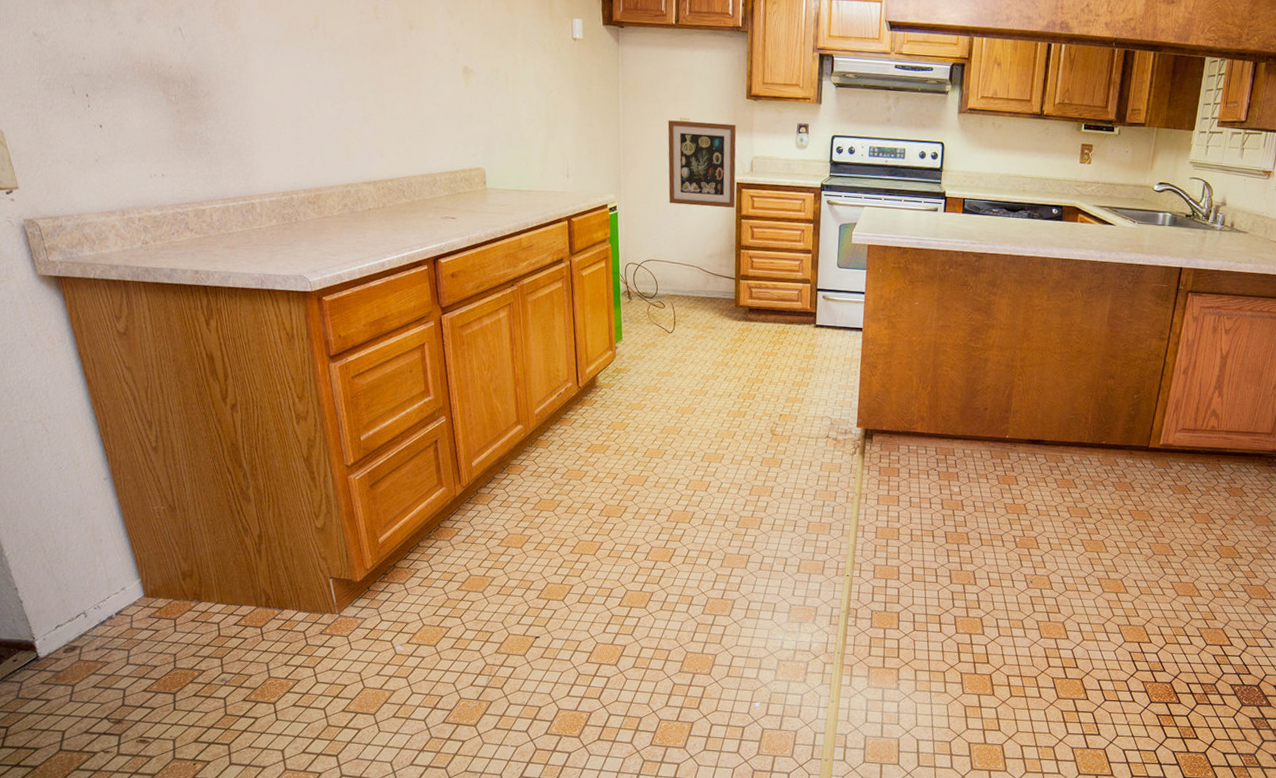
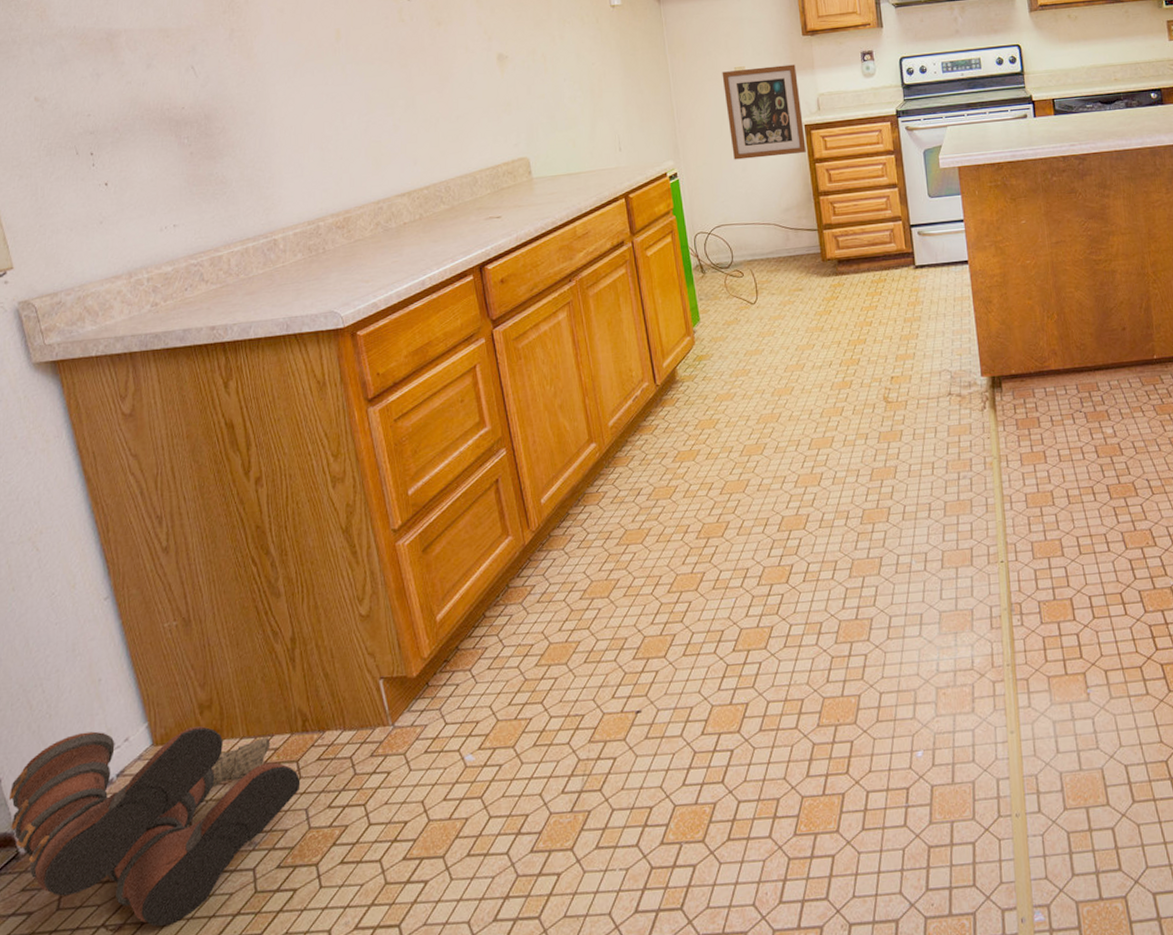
boots: none [29,577,263,726] -> present [8,726,301,927]

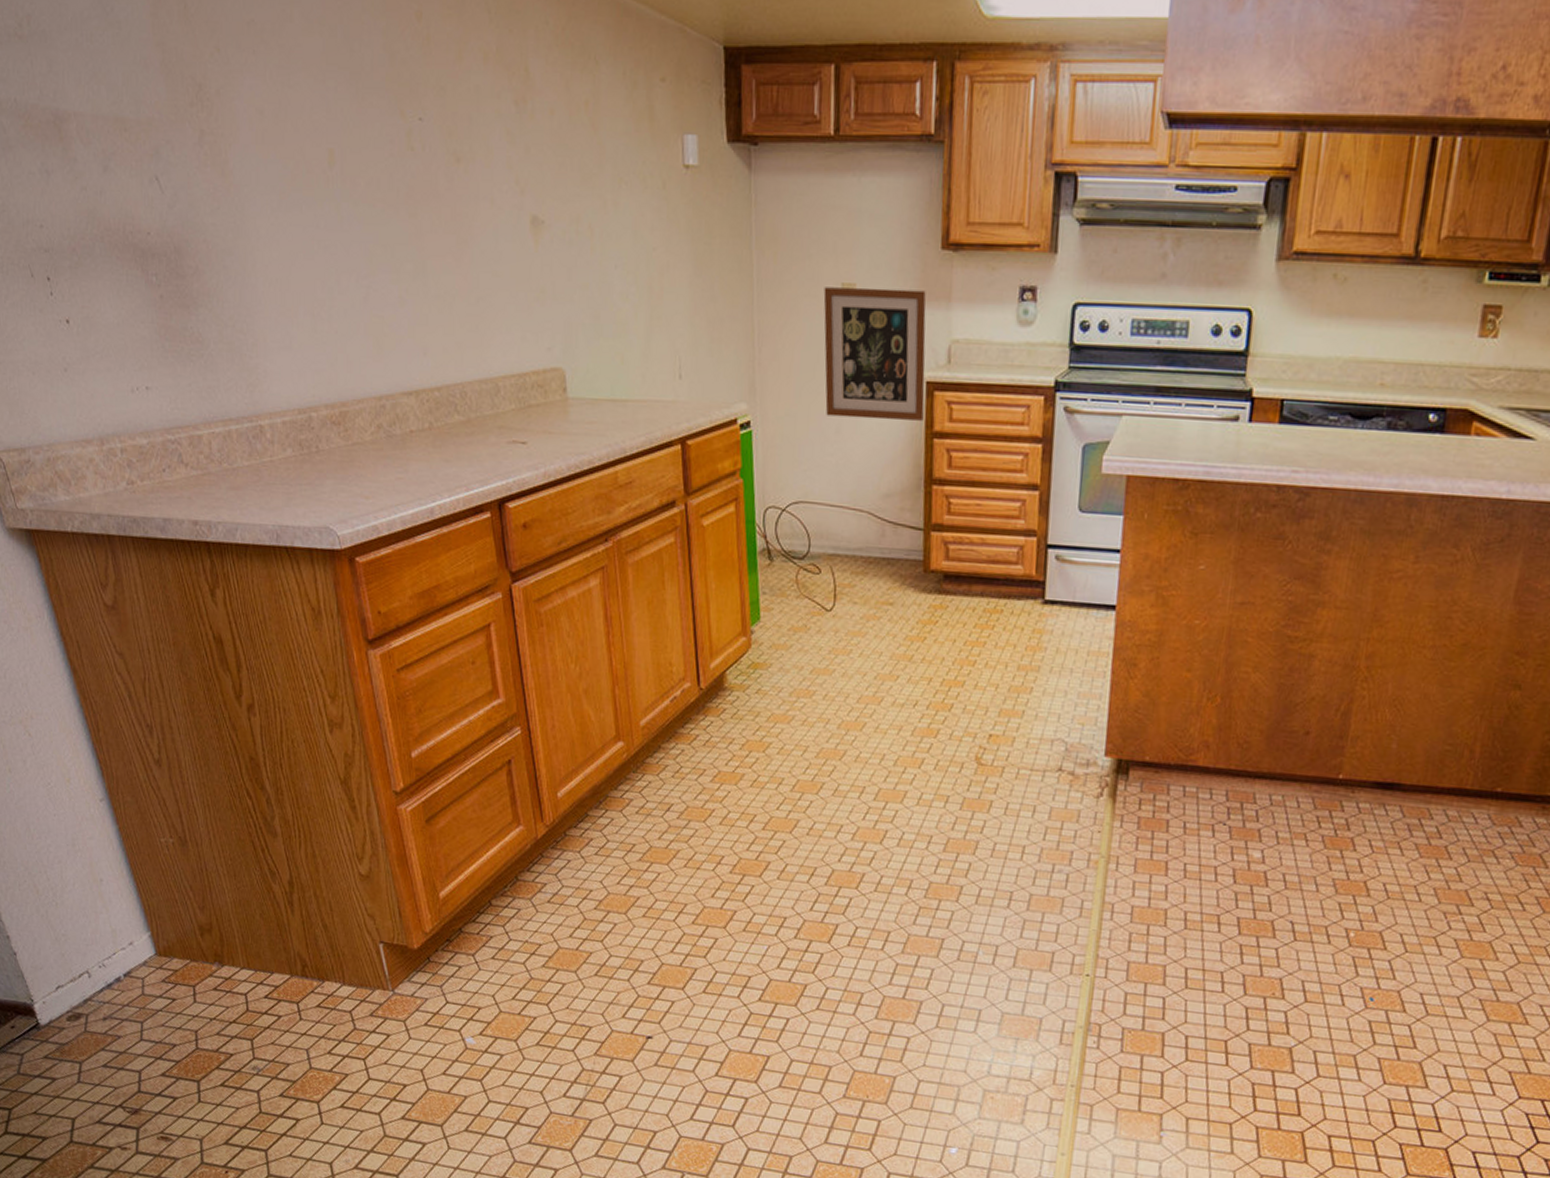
boots: present [8,726,301,927] -> none [25,926,301,1121]

